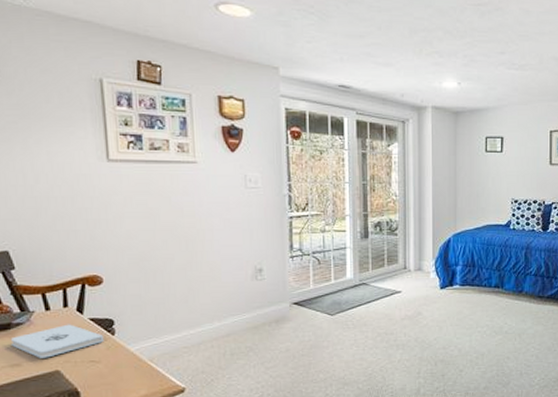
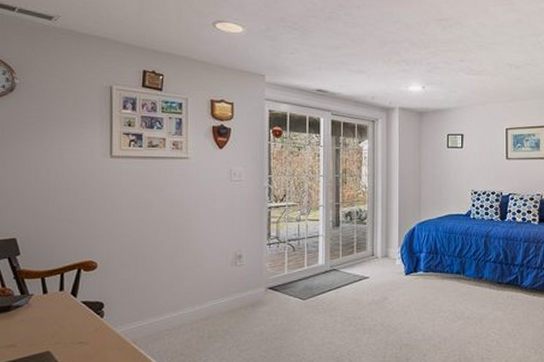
notepad: present [10,324,105,358] -> none [8,306,94,339]

